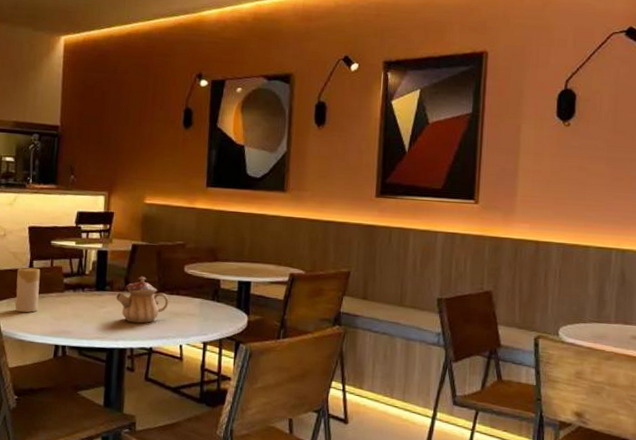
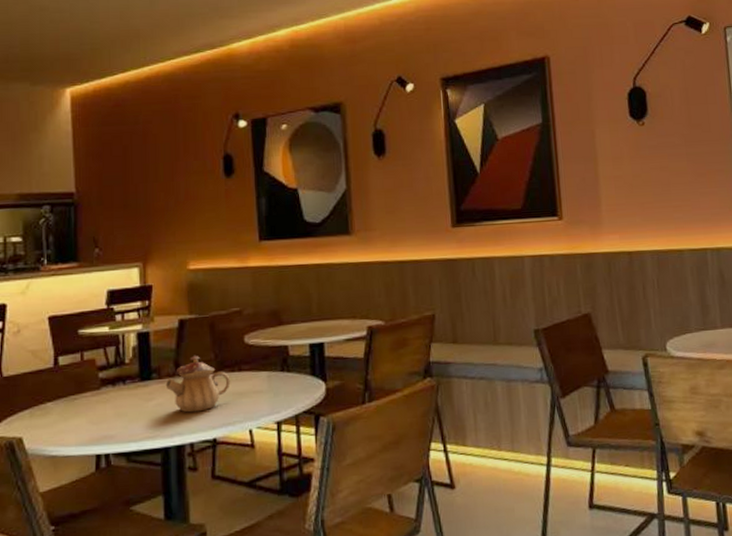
candle: present [15,267,41,313] -> none [39,364,71,423]

